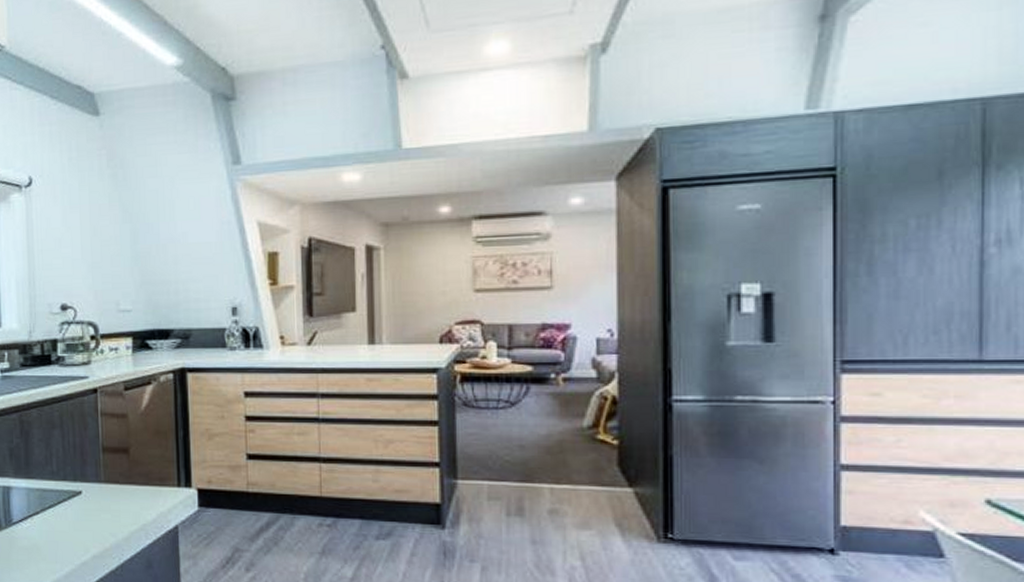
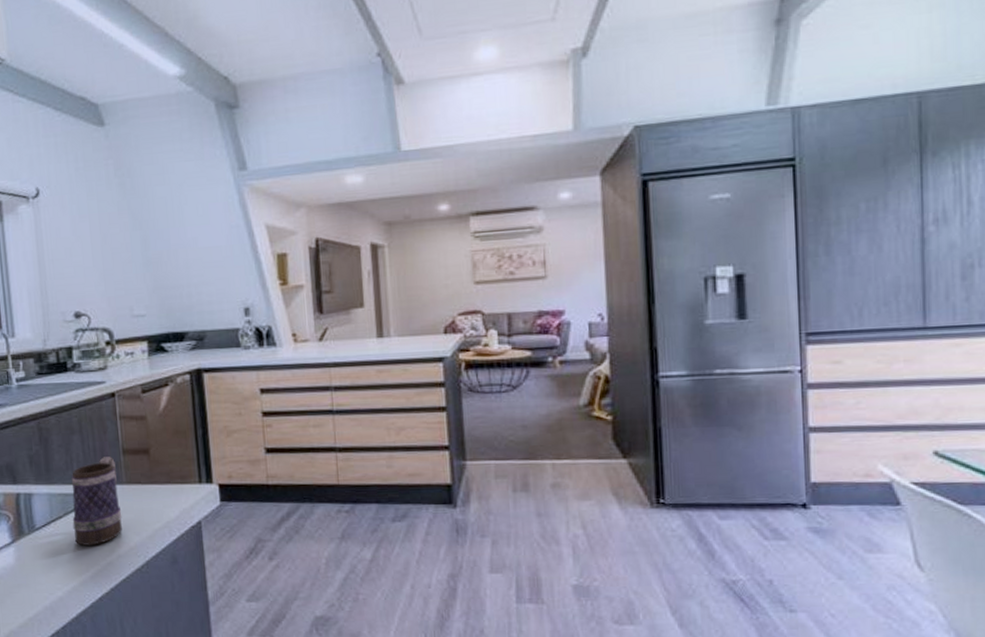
mug: none [49,454,99,544] -> present [71,457,122,546]

